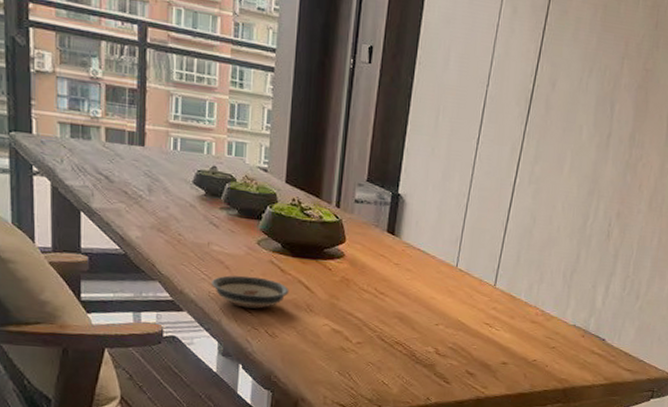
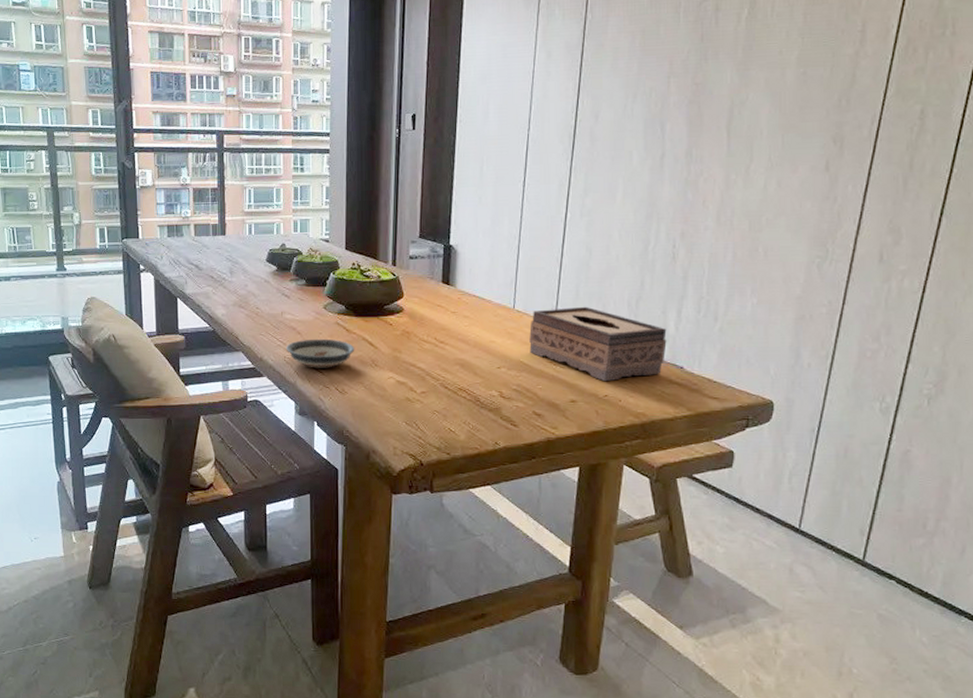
tissue box: none [468,271,595,347] -> present [529,306,667,382]

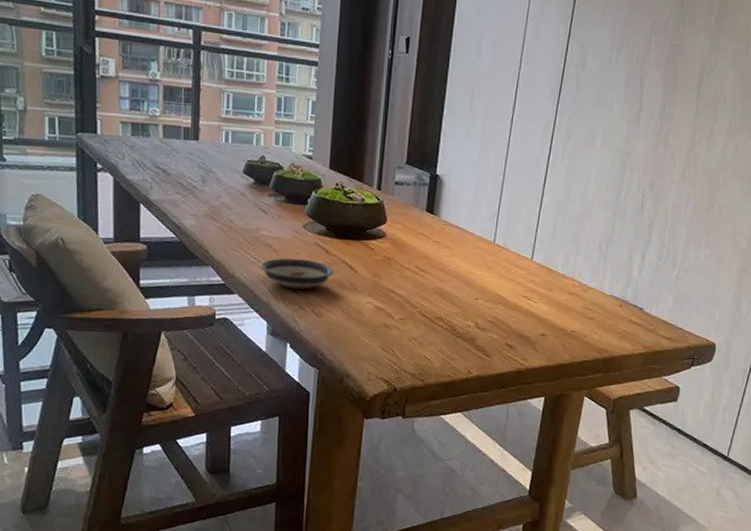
tissue box: present [529,306,667,382] -> none [506,245,631,318]

